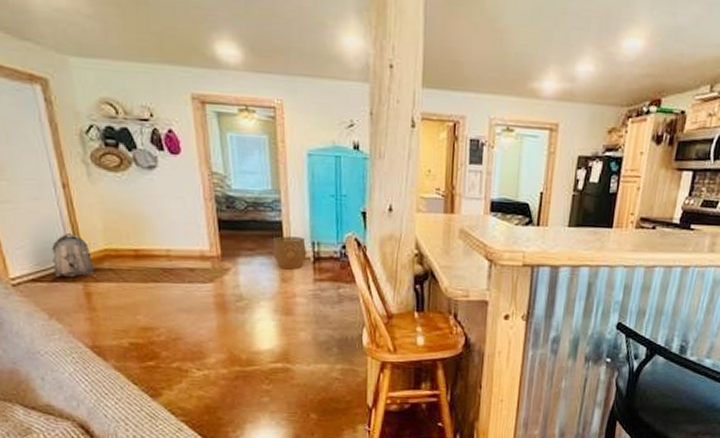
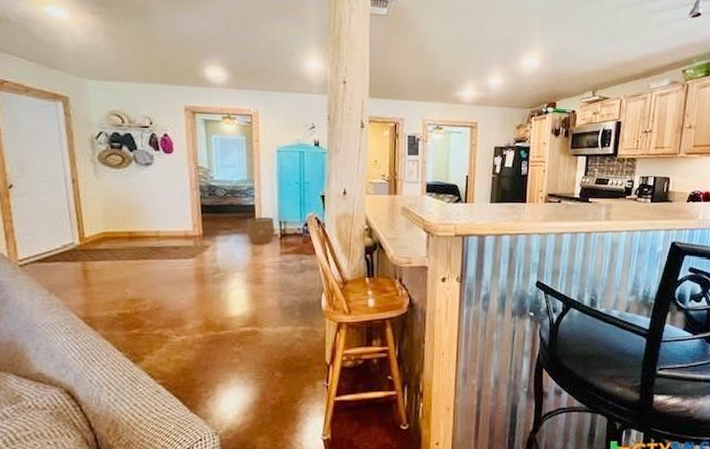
backpack: present [52,234,98,277] -> none [57,220,95,257]

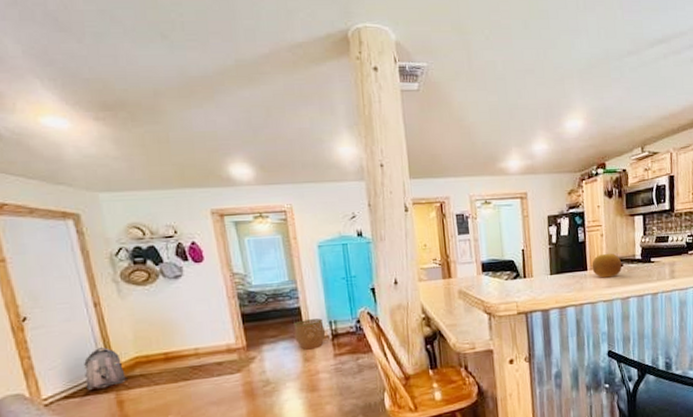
backpack: none [57,220,95,257] -> present [84,347,129,390]
fruit: none [531,188,561,212] -> present [592,253,622,278]

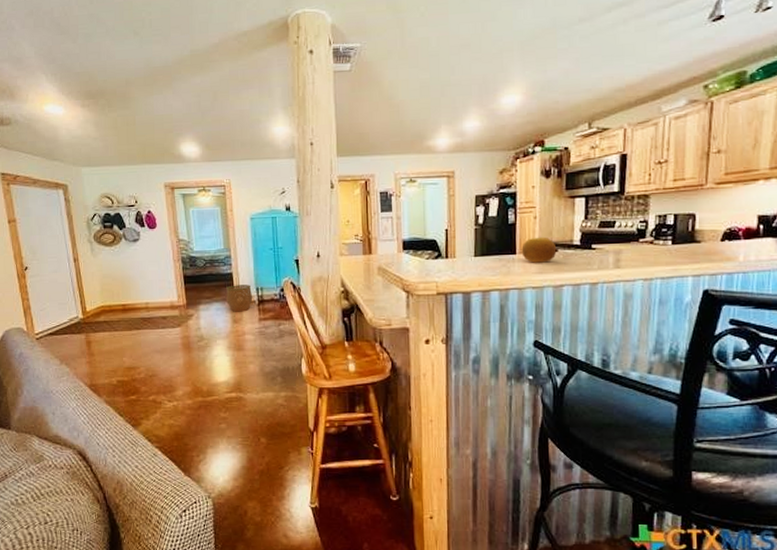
backpack: present [84,347,129,390] -> none [65,296,96,330]

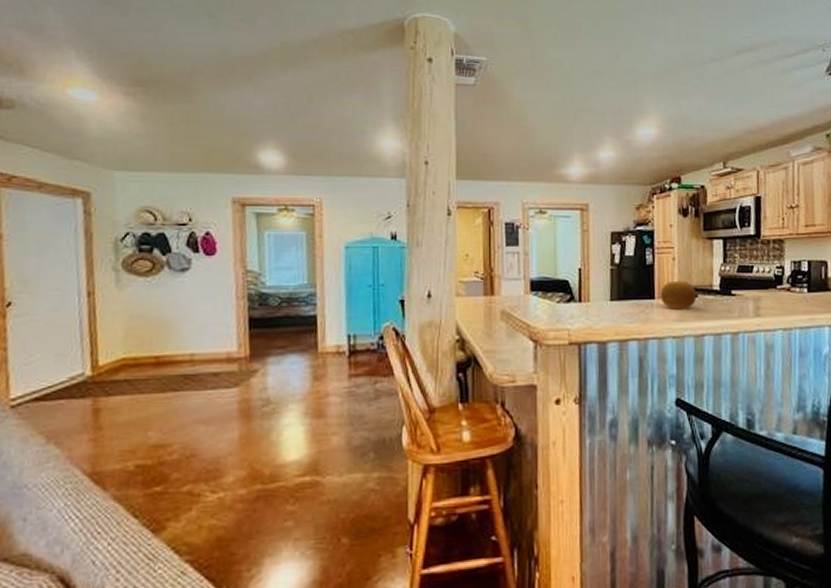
basket: present [226,285,253,312] -> none [306,331,343,367]

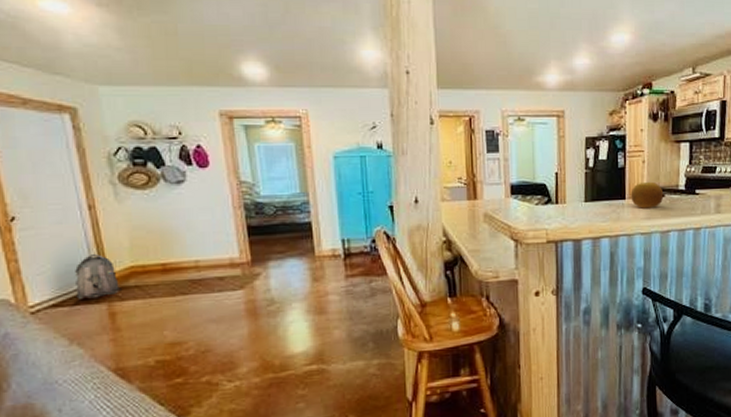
backpack: none [61,344,111,393] -> present [75,254,123,299]

